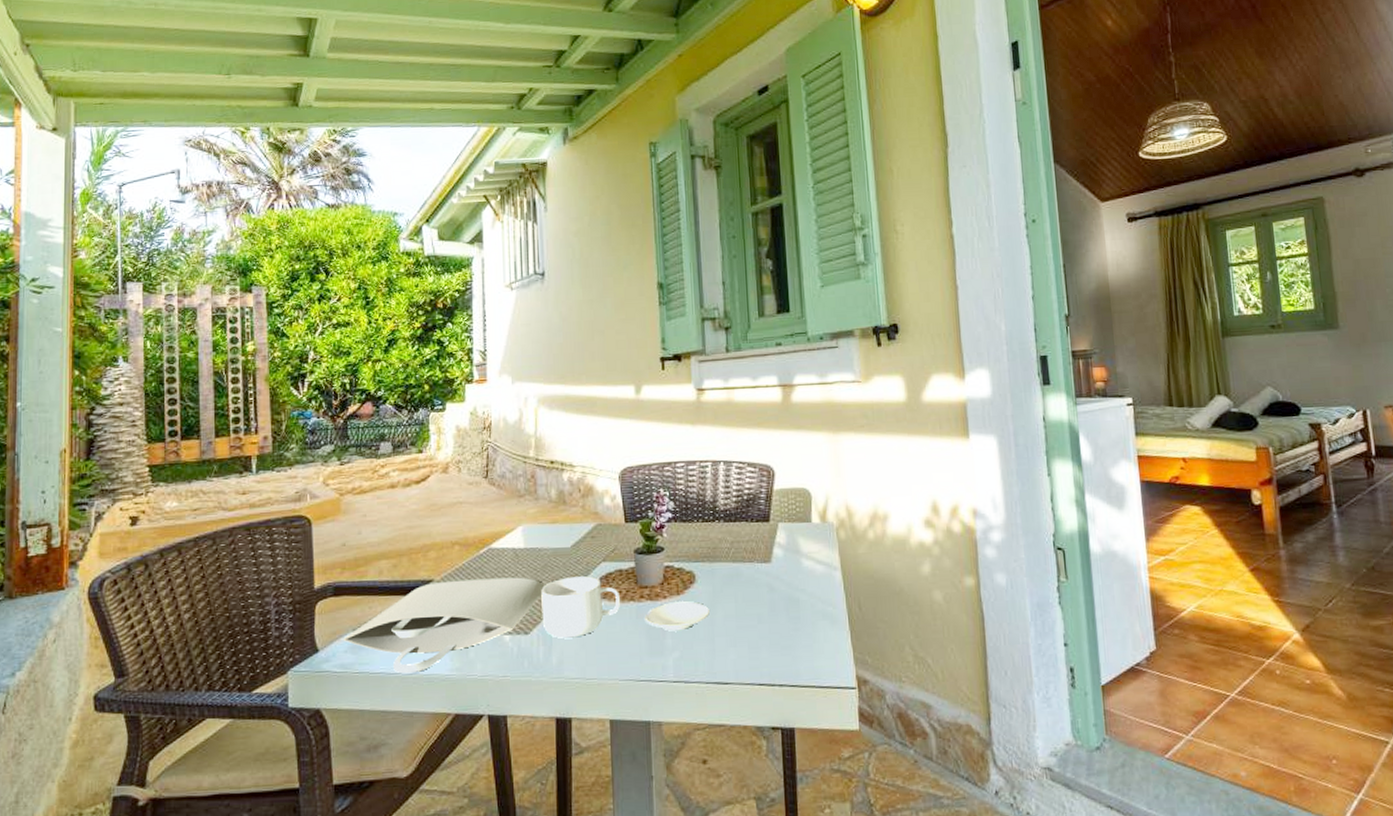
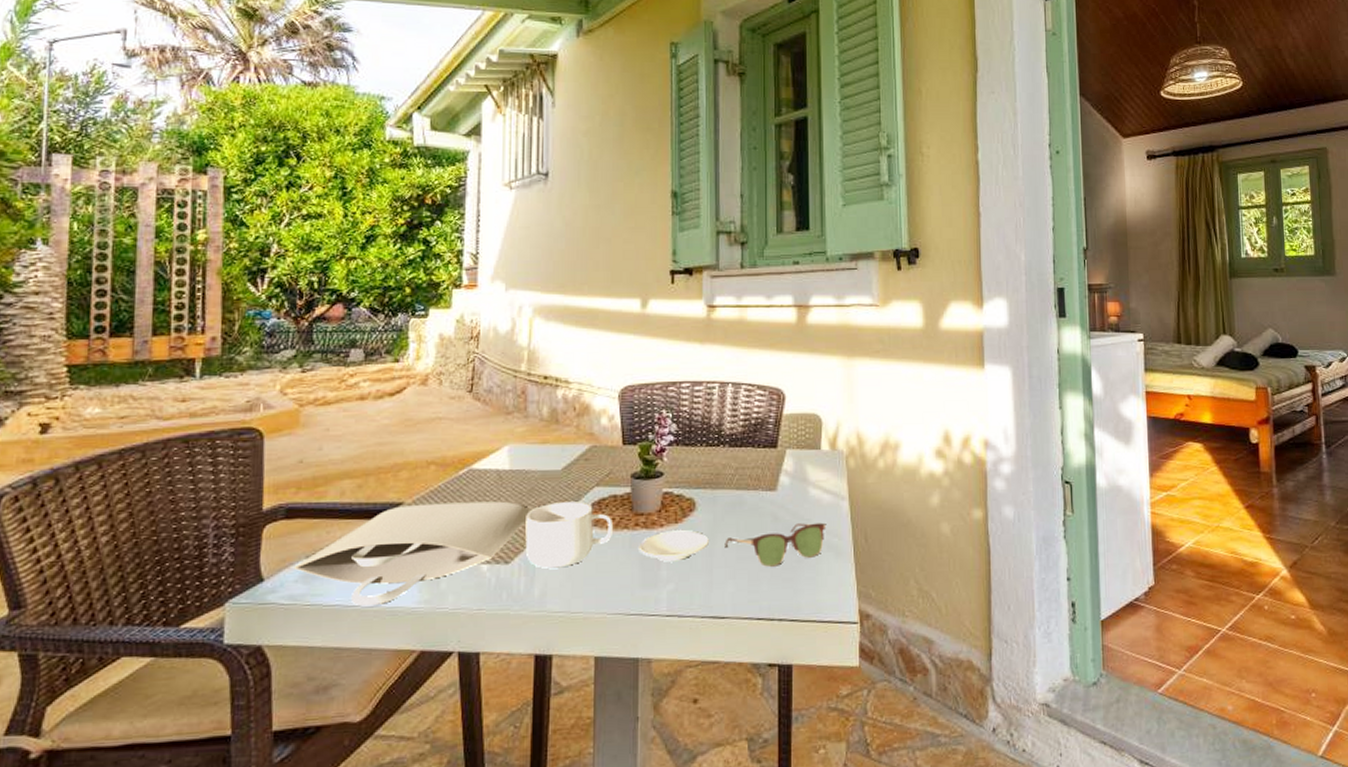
sunglasses: none [724,592,820,635] -> present [725,523,825,567]

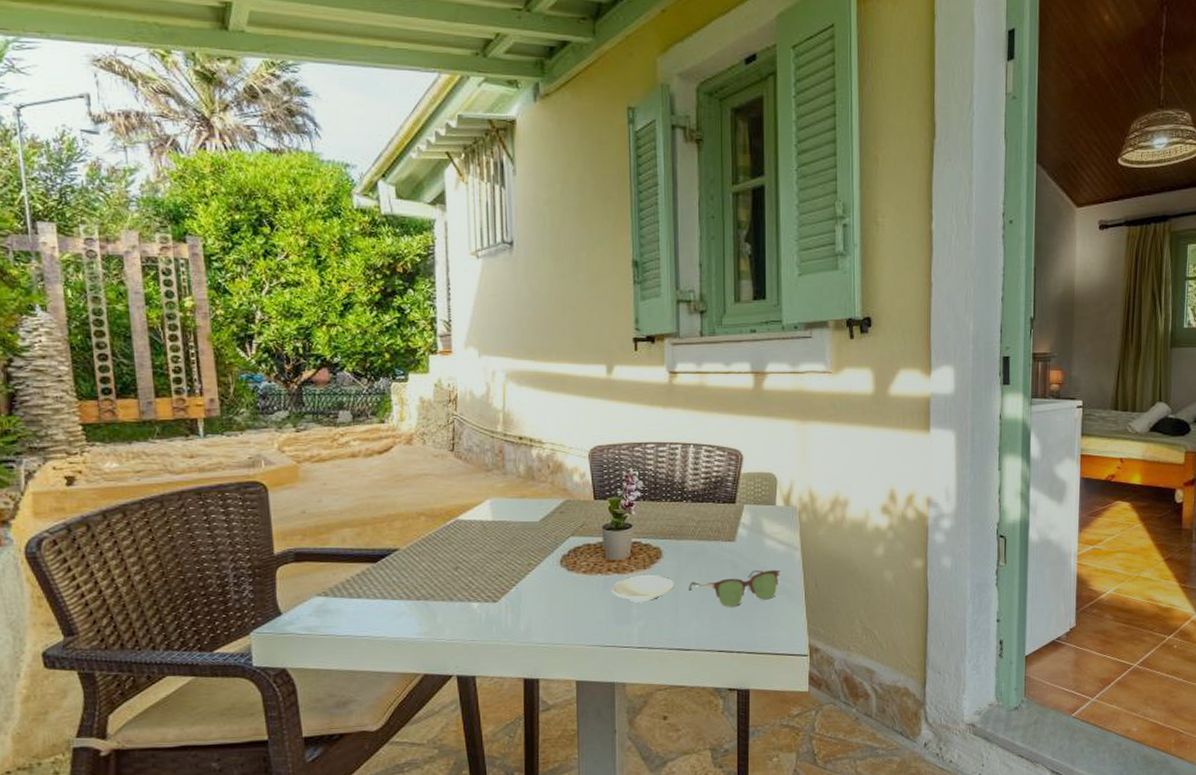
tote bag: present [294,501,530,607] -> none [307,548,513,637]
cup: present [525,501,614,569] -> none [509,549,589,607]

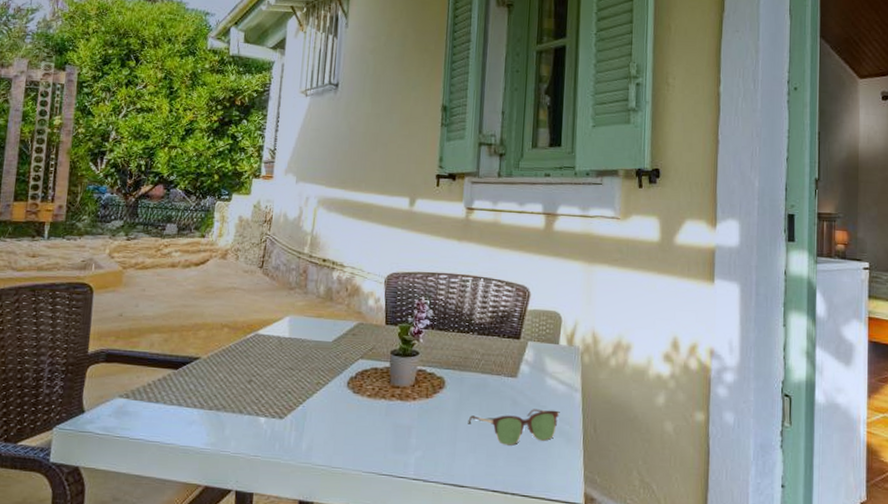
saucer: present [612,575,674,602] -> none [393,404,454,432]

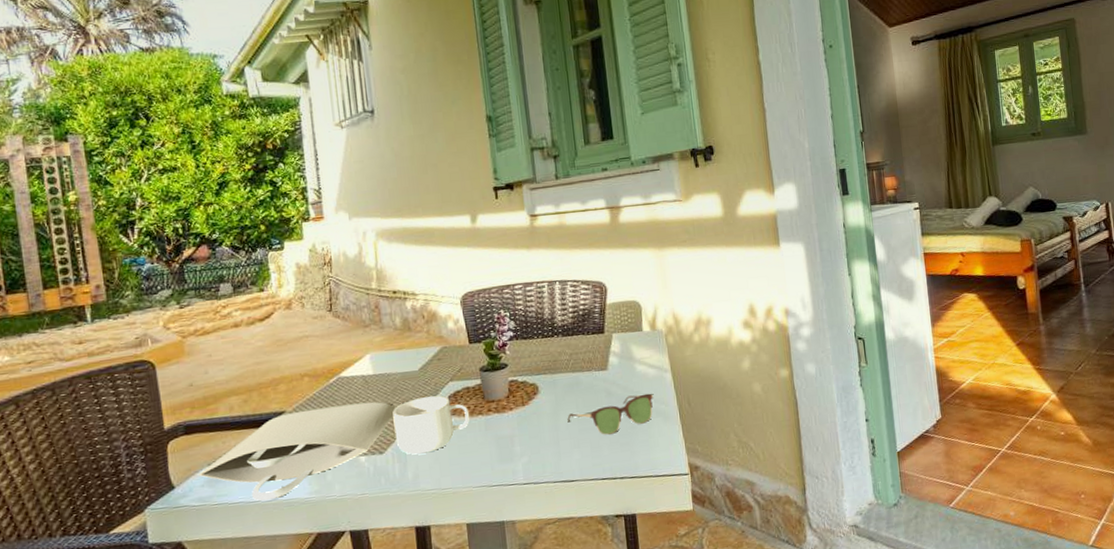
tote bag: none [109,360,304,444] -> present [199,402,396,502]
cup: none [297,369,373,427] -> present [392,395,470,455]

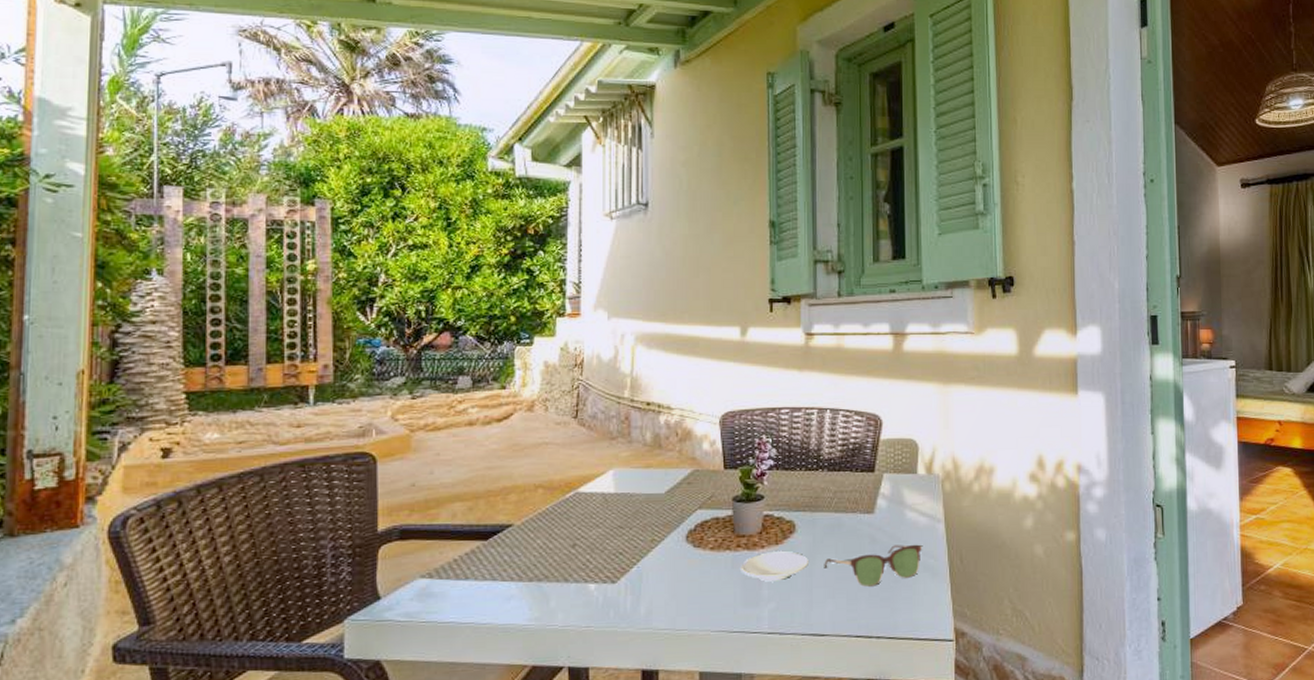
tote bag: present [199,402,396,502] -> none [409,523,636,624]
cup: present [392,395,470,455] -> none [631,524,716,588]
saucer: none [493,411,554,439] -> present [741,551,808,582]

